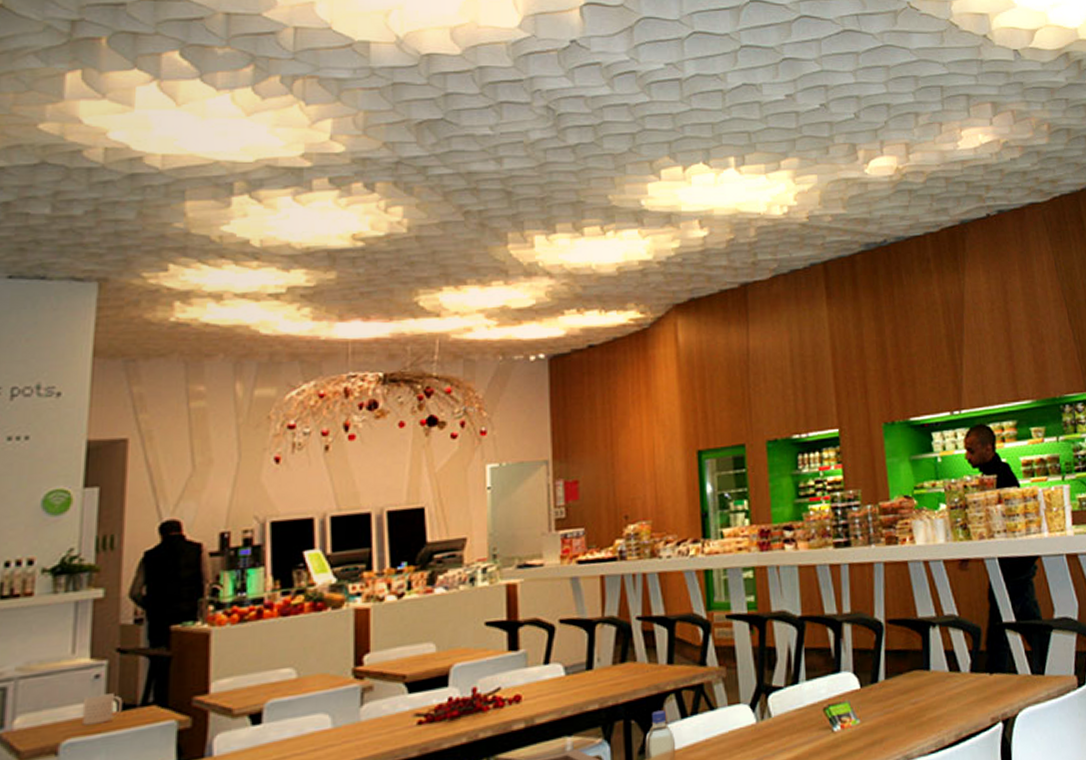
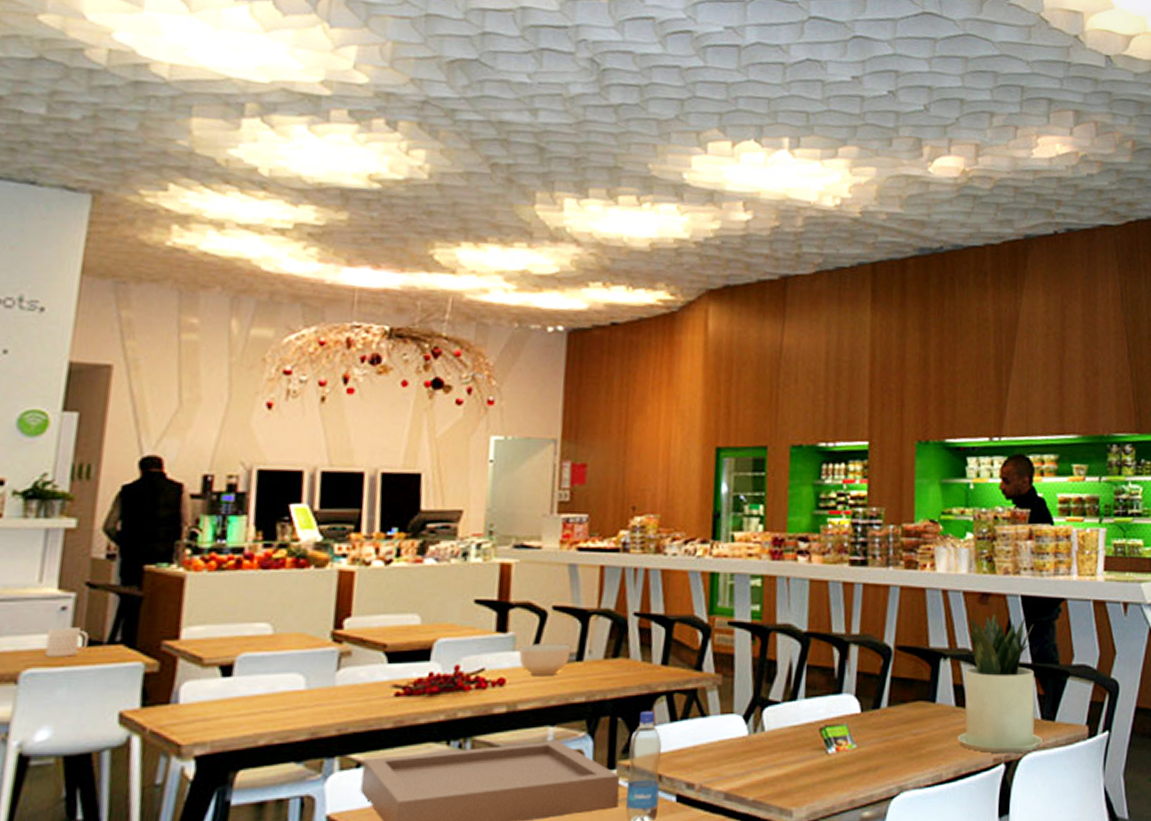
bowl: none [532,654,581,690] -> present [519,643,572,677]
planter: none [950,577,1035,713] -> present [957,614,1042,754]

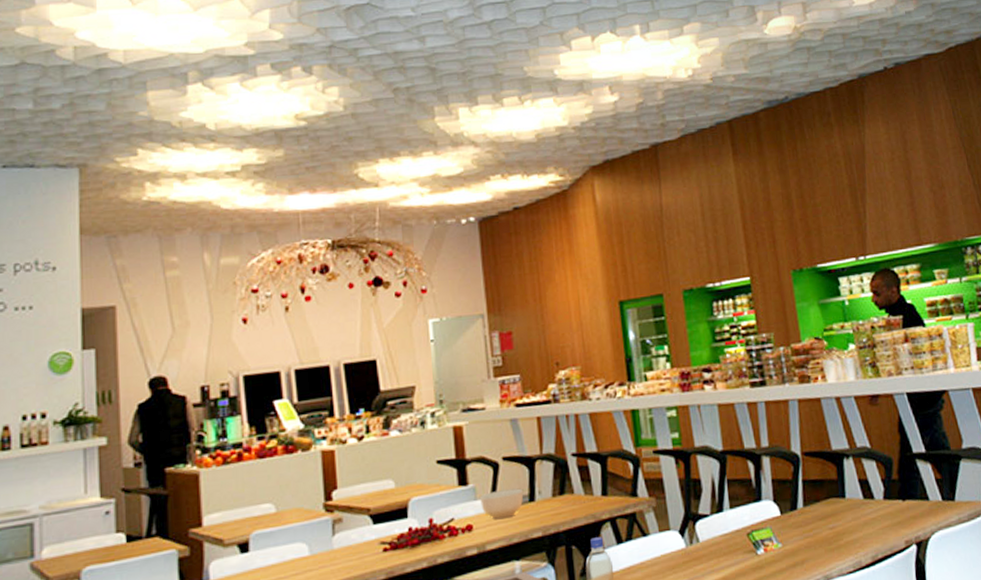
mug: present [44,627,89,657] -> none [97,527,131,555]
planter: present [957,614,1042,754] -> none [862,411,947,537]

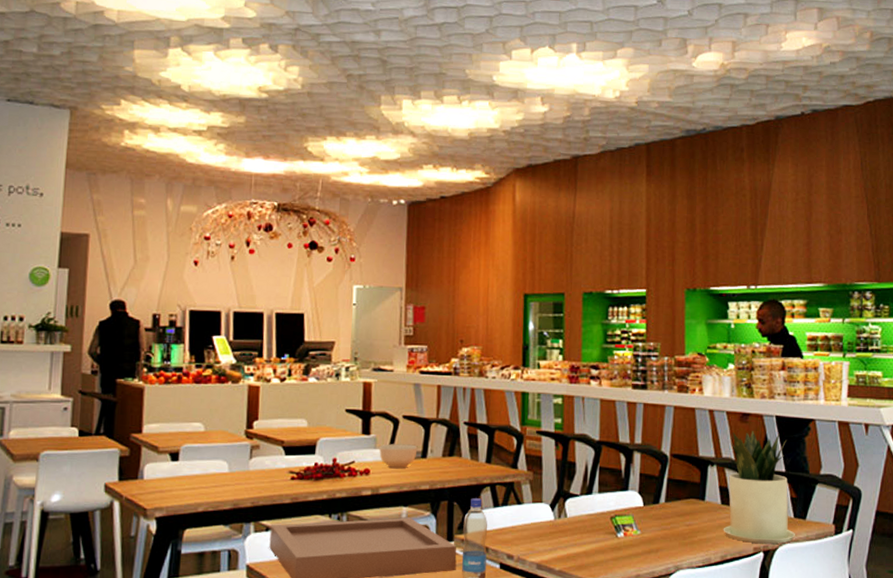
planter: none [862,411,947,537] -> present [723,431,795,544]

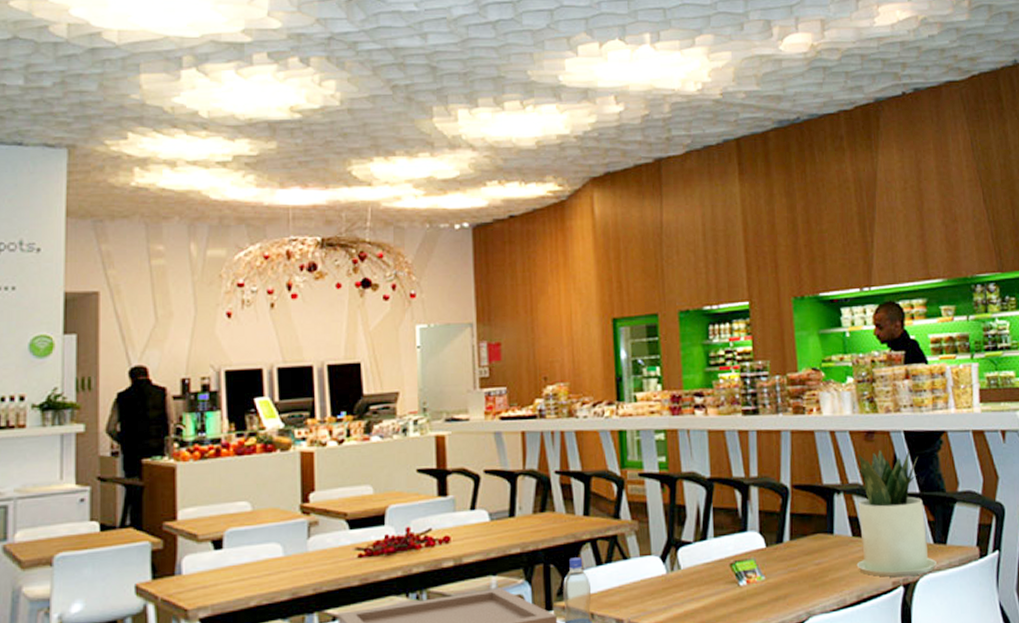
bowl: present [379,443,418,469] -> none [459,502,504,533]

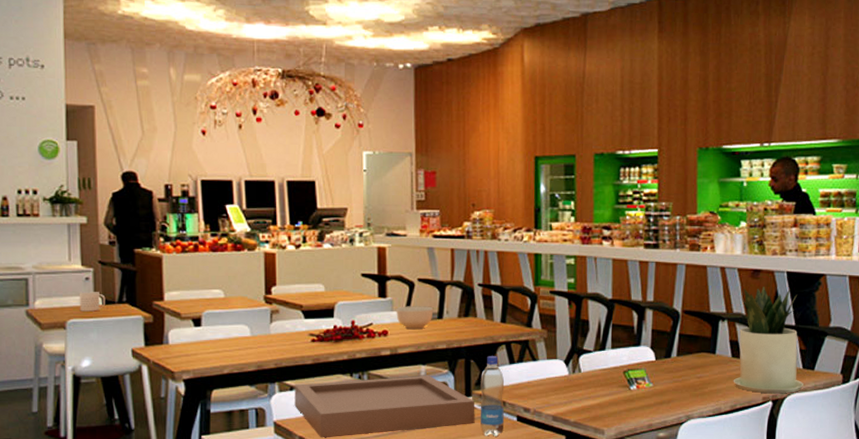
mug: none [71,516,105,542] -> present [79,292,106,312]
bowl: none [459,502,504,533] -> present [396,306,434,330]

